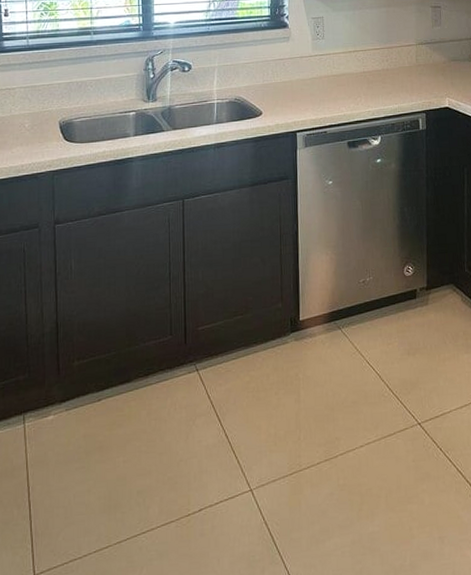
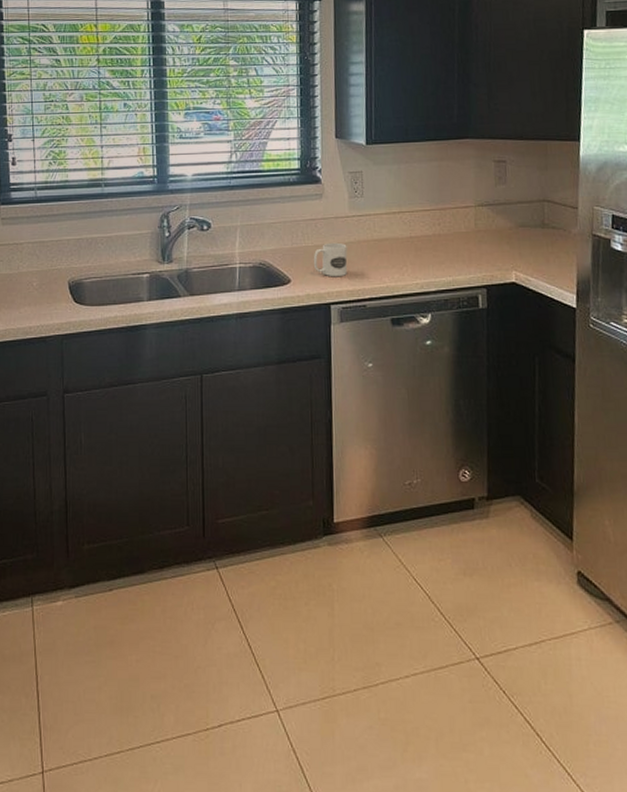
mug: none [281,78,311,109] -> present [313,242,348,277]

